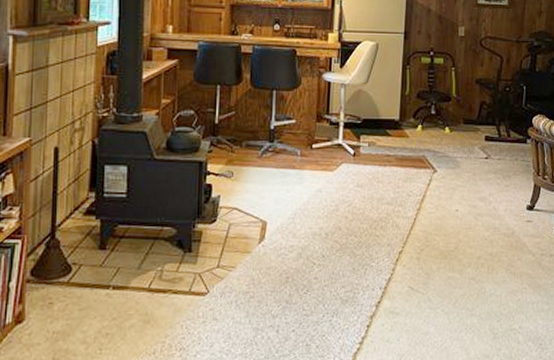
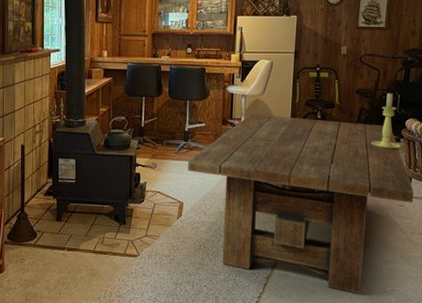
dining table: none [273,108,543,333] -> present [188,114,414,294]
candle holder: none [494,83,528,152] -> present [371,92,401,149]

